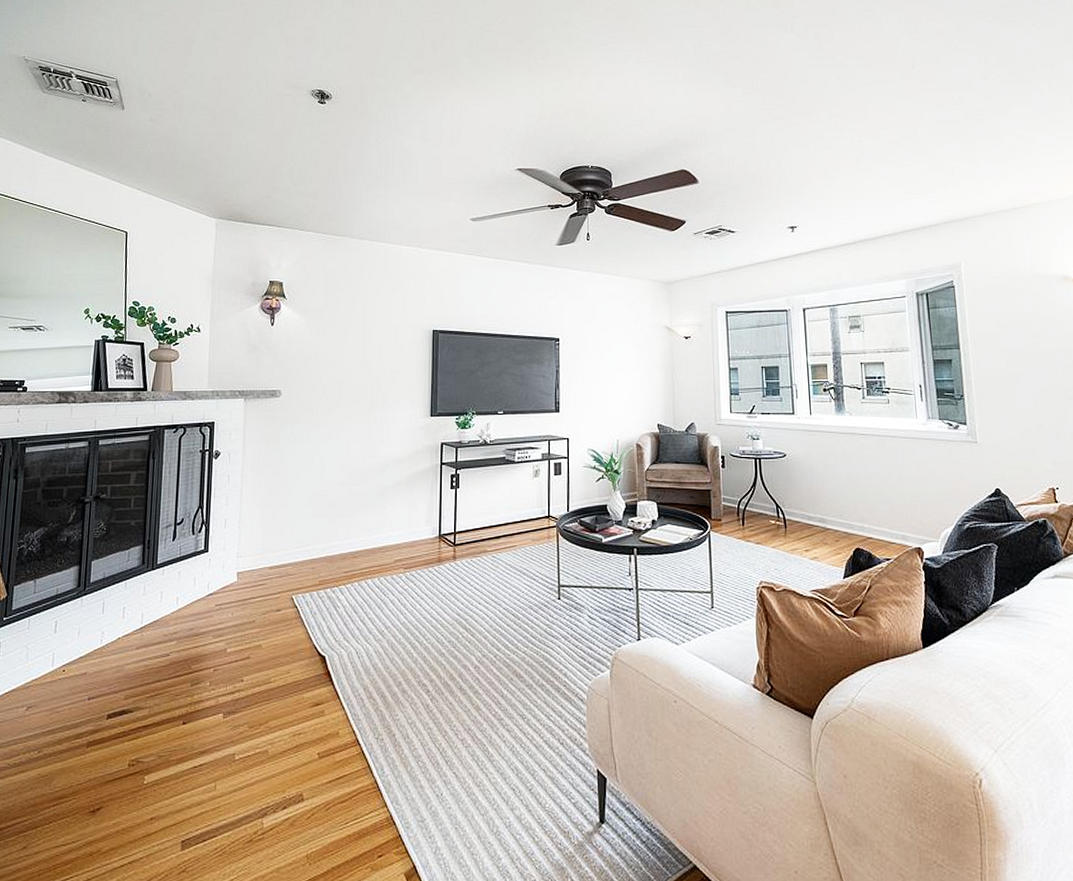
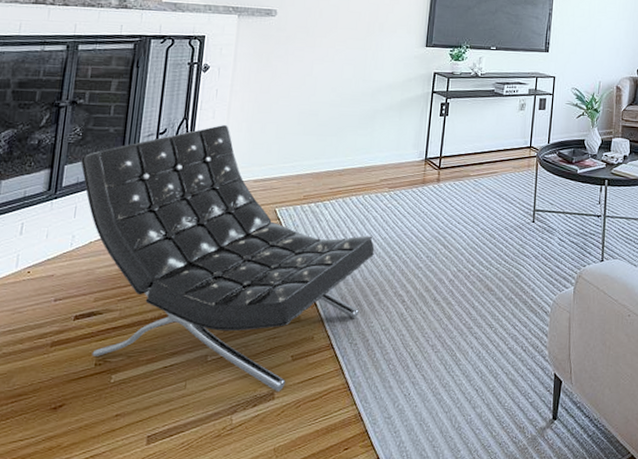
lounge chair: none [106,510,394,792] -> present [81,124,375,391]

